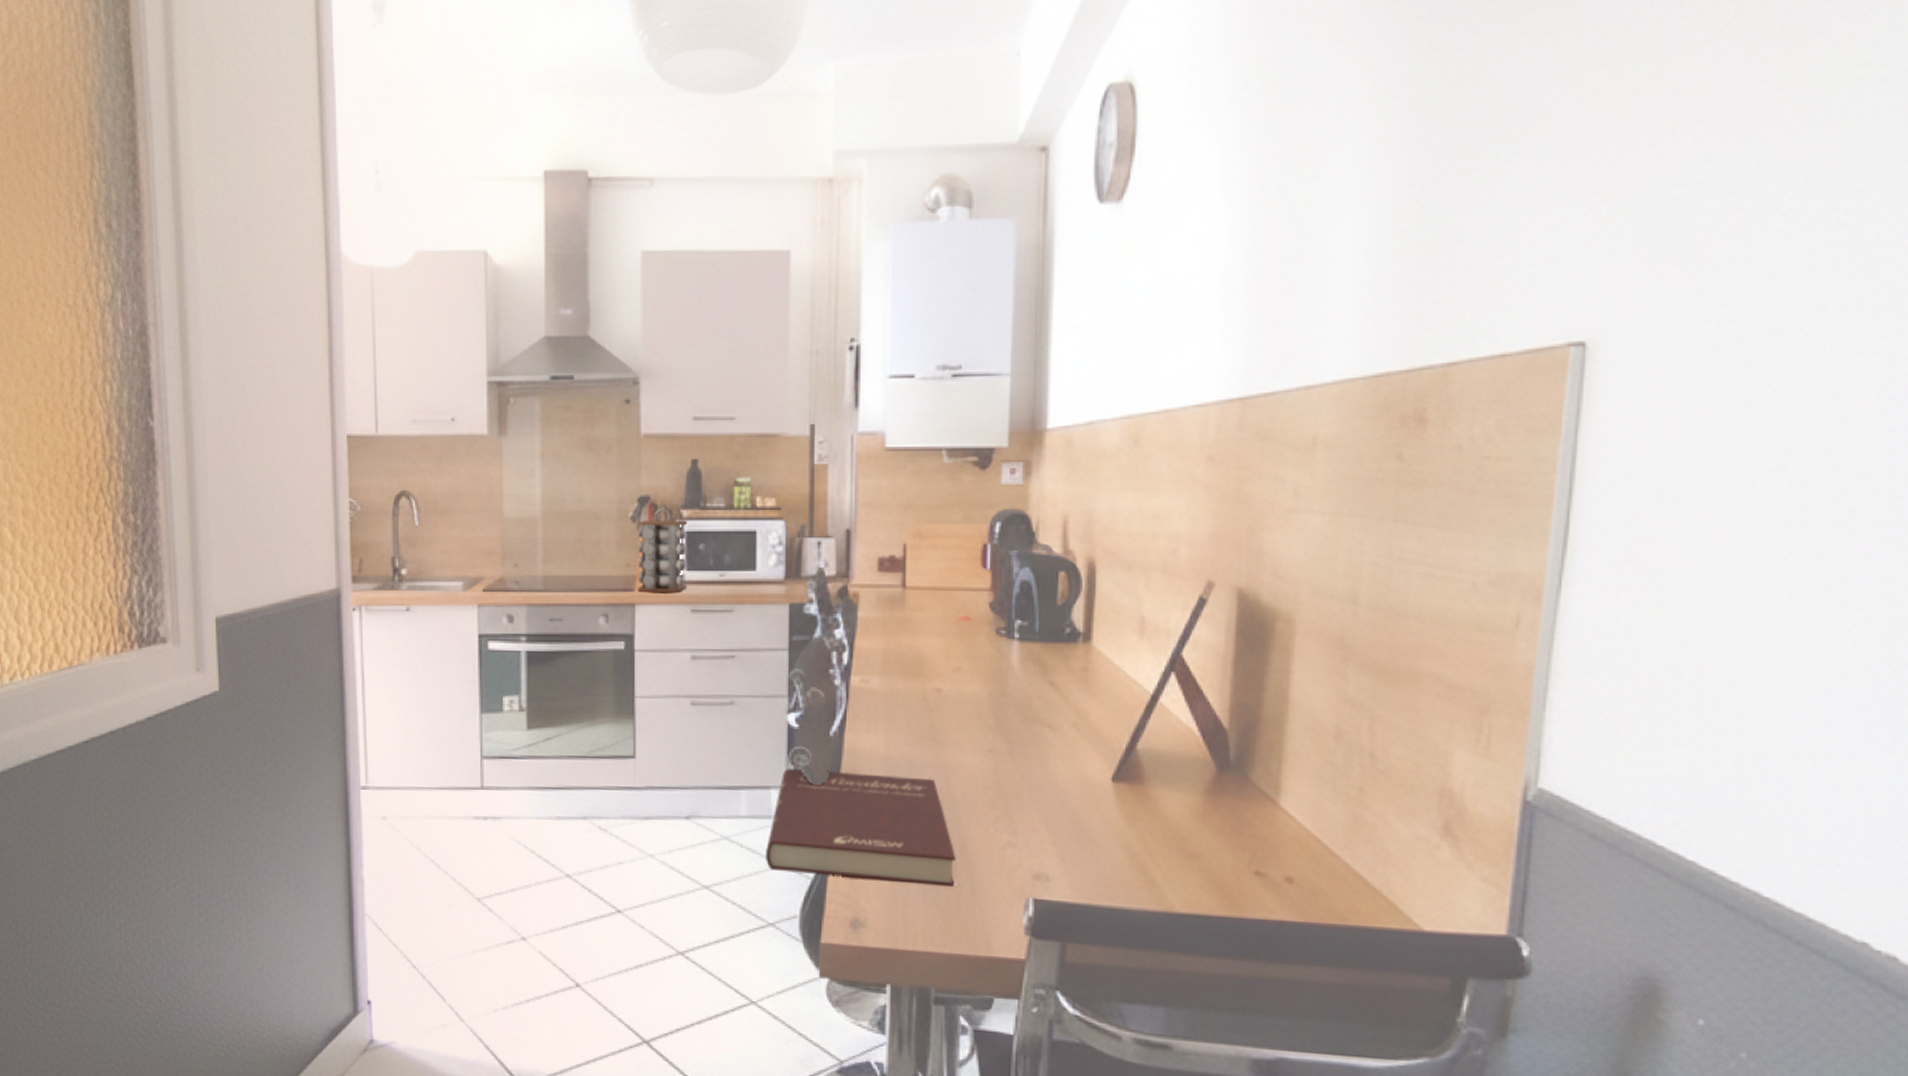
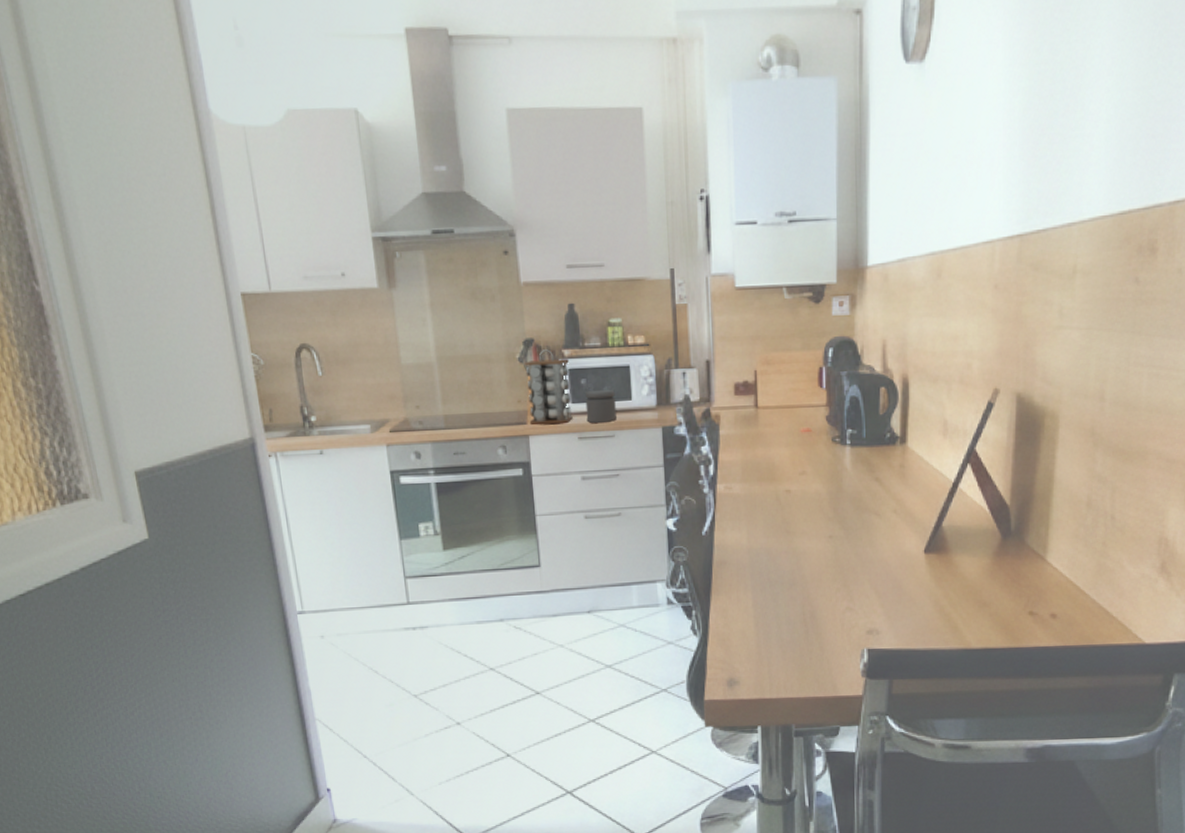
jar: none [702,556,737,596] -> present [585,389,617,424]
book: present [766,769,956,887] -> none [656,563,807,648]

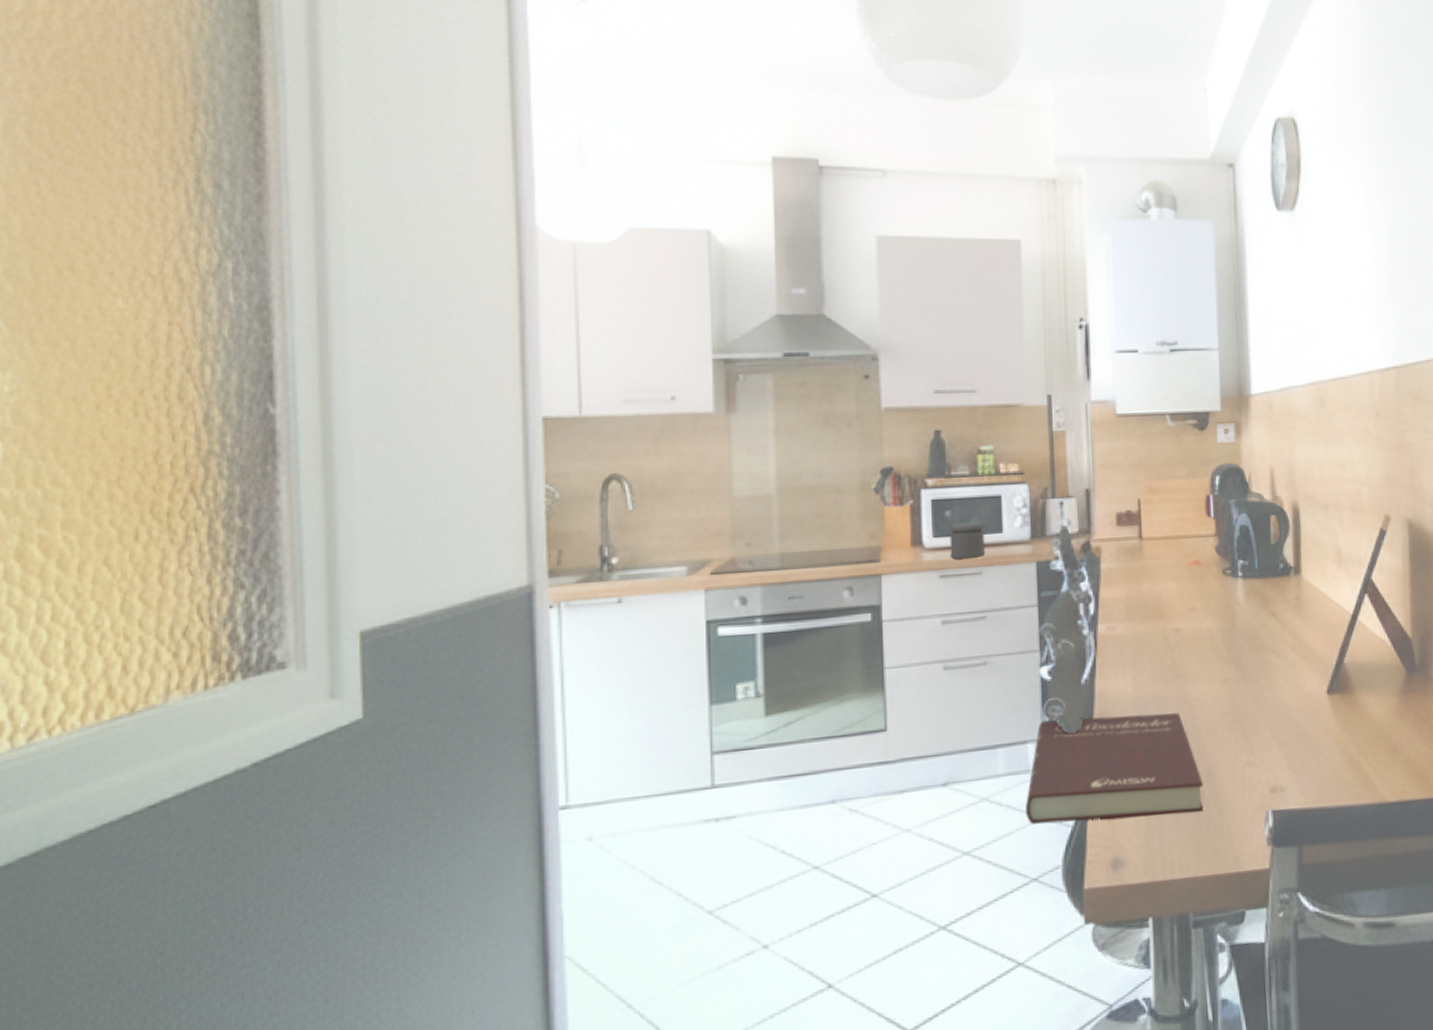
spice rack: present [525,349,573,425] -> none [881,479,934,563]
book: none [656,563,807,648] -> present [1025,713,1203,825]

